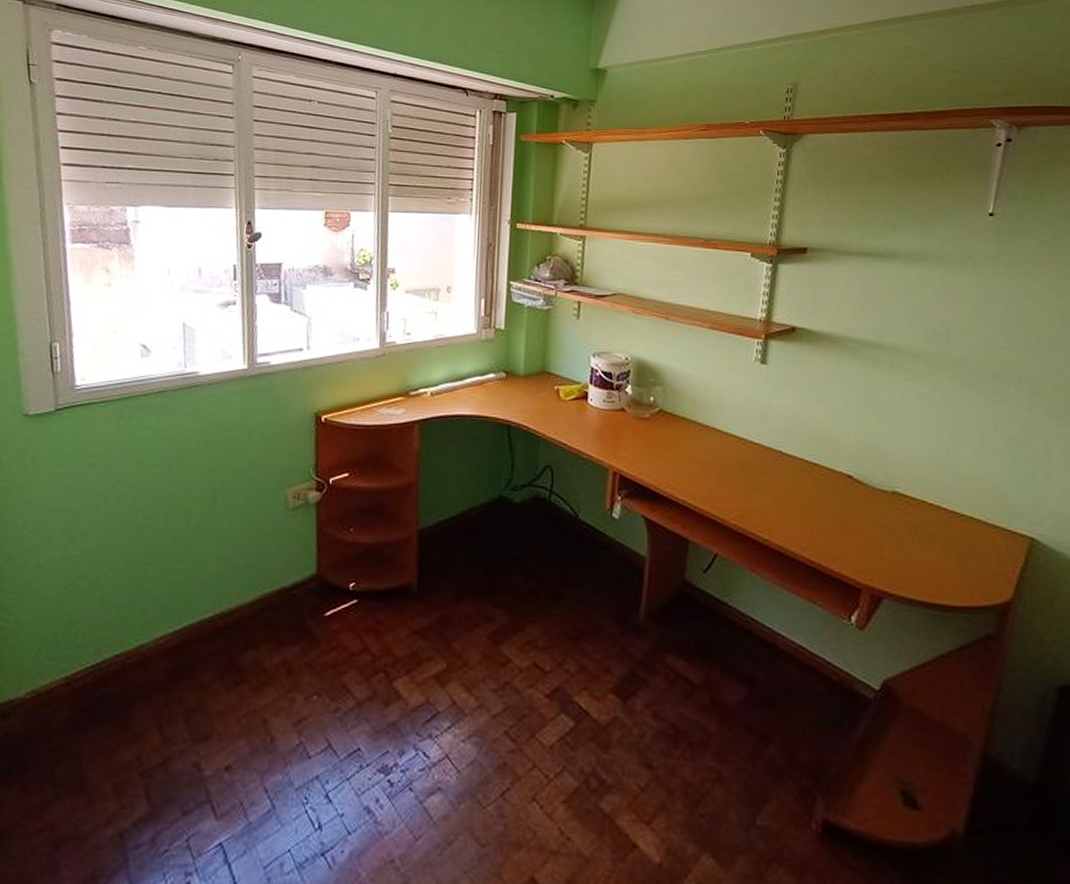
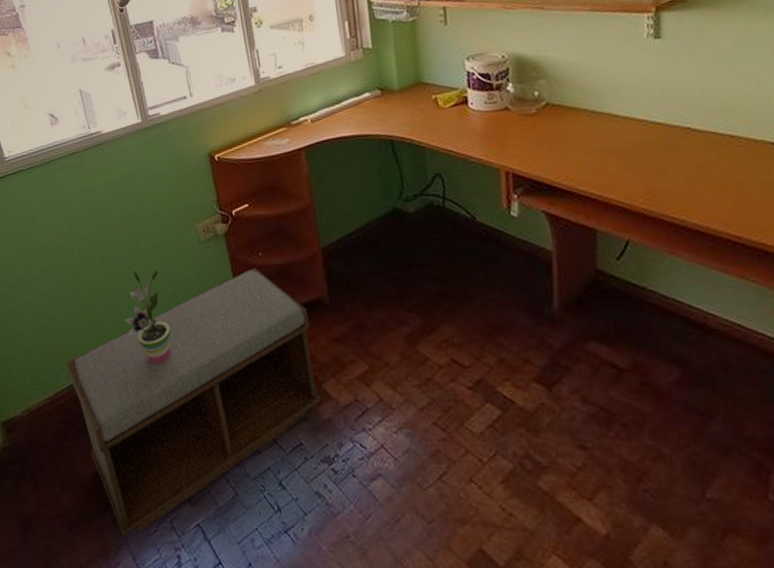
bench: none [97,543,392,858] -> present [67,267,322,537]
potted plant: none [180,533,235,645] -> present [124,270,172,364]

